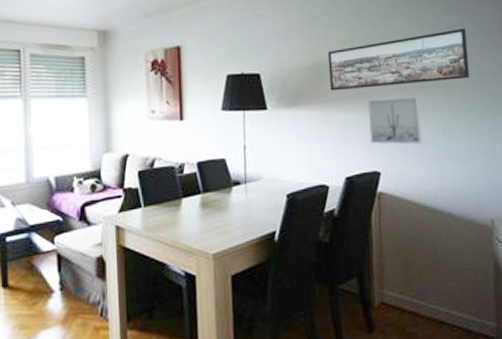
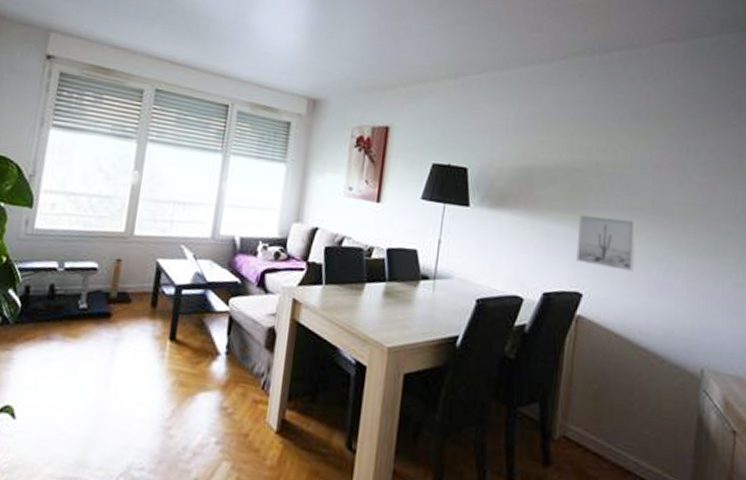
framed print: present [327,28,470,91] -> none [541,154,700,210]

